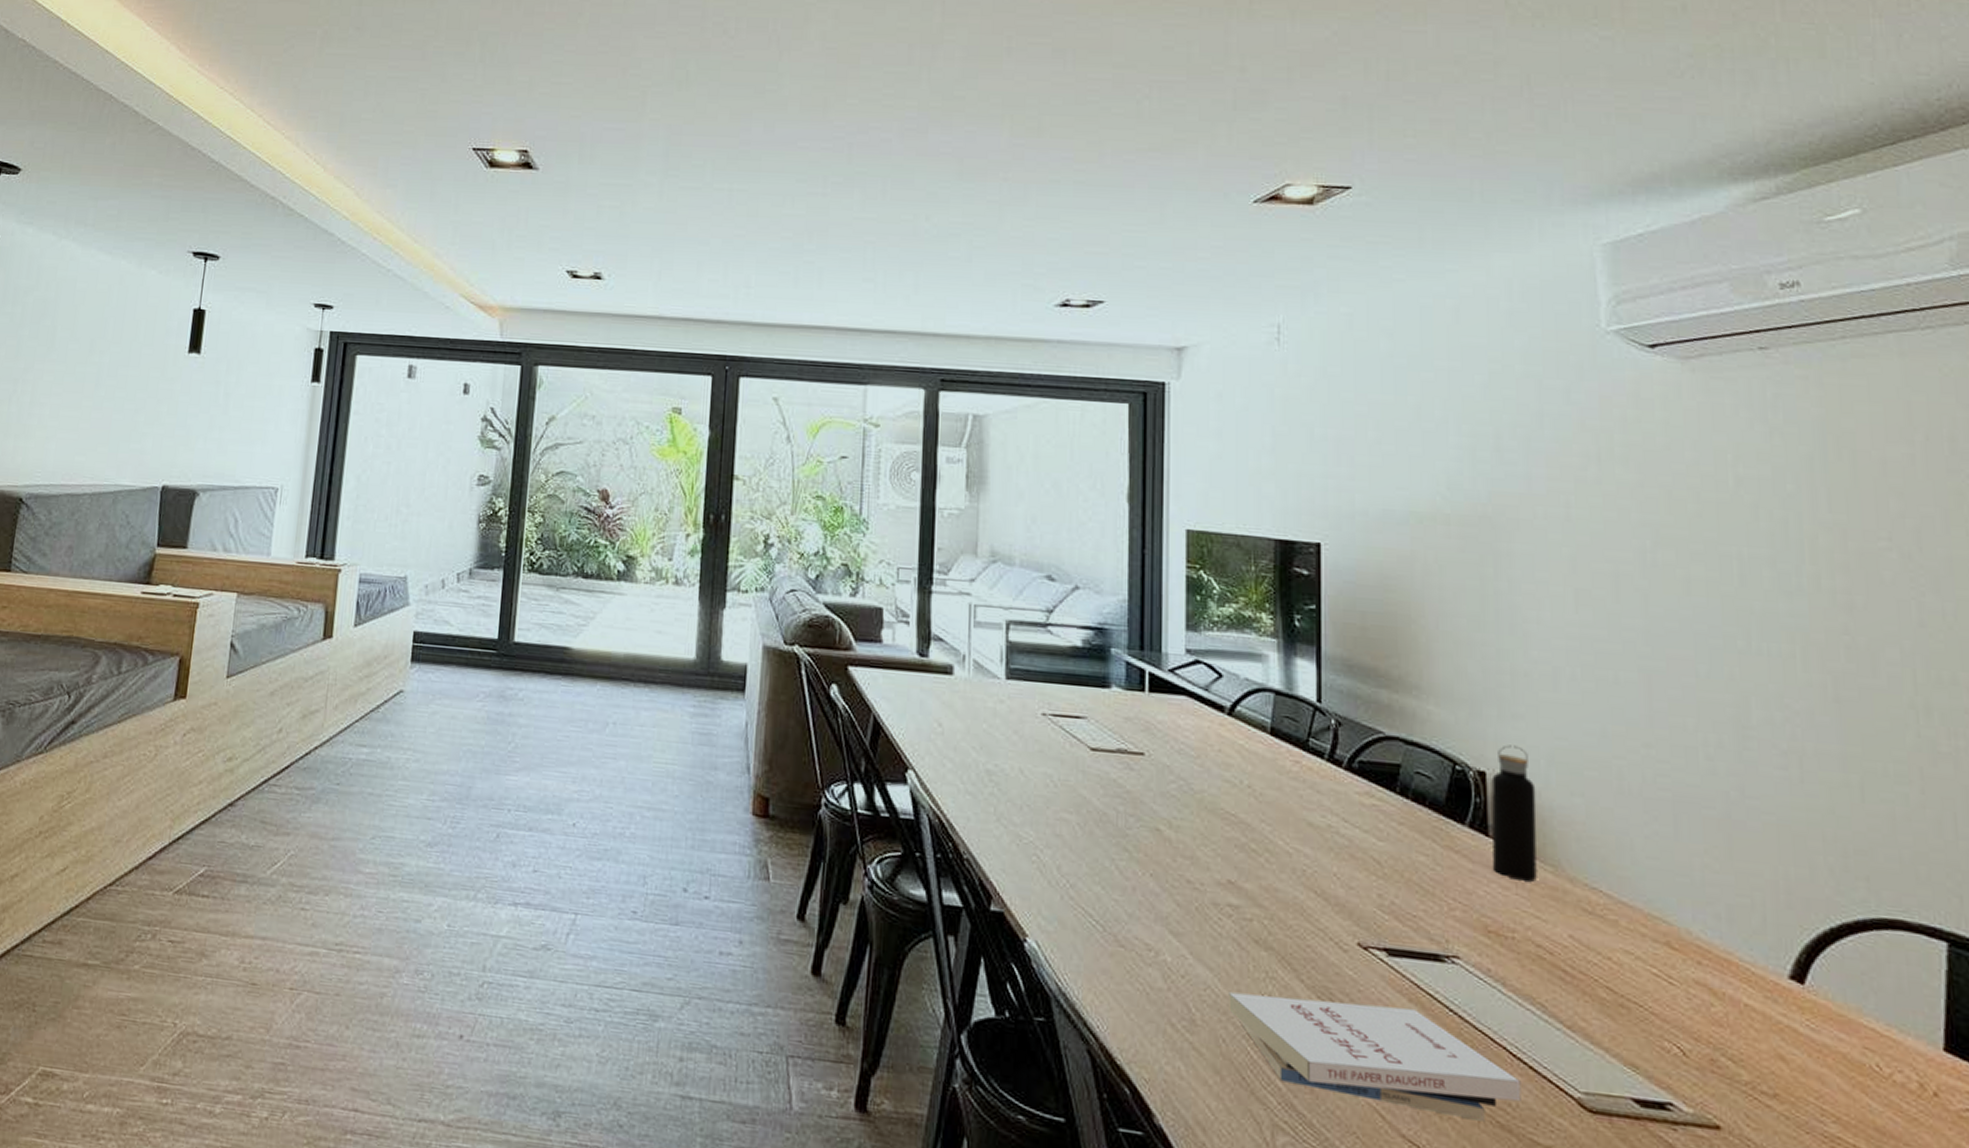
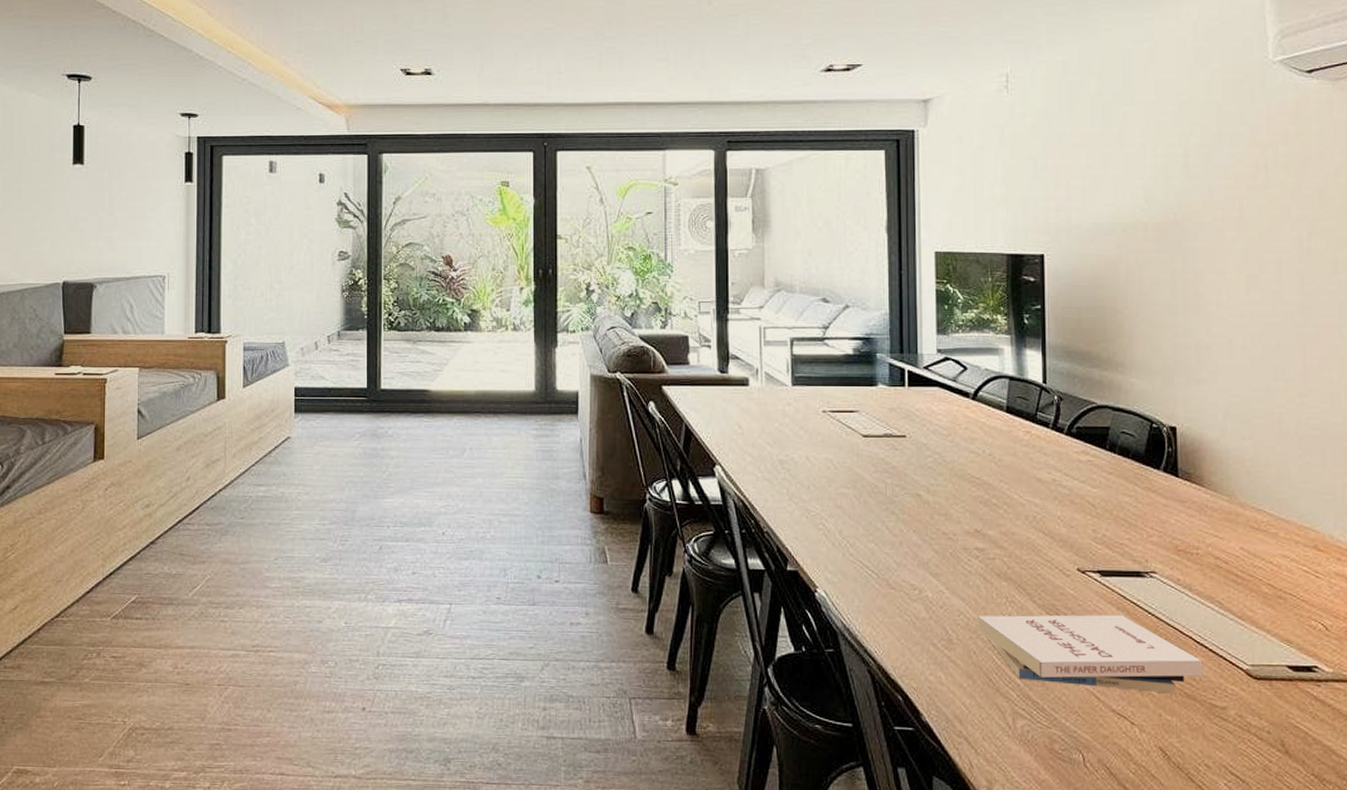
water bottle: present [1491,744,1537,882] -> none [1180,404,1216,509]

